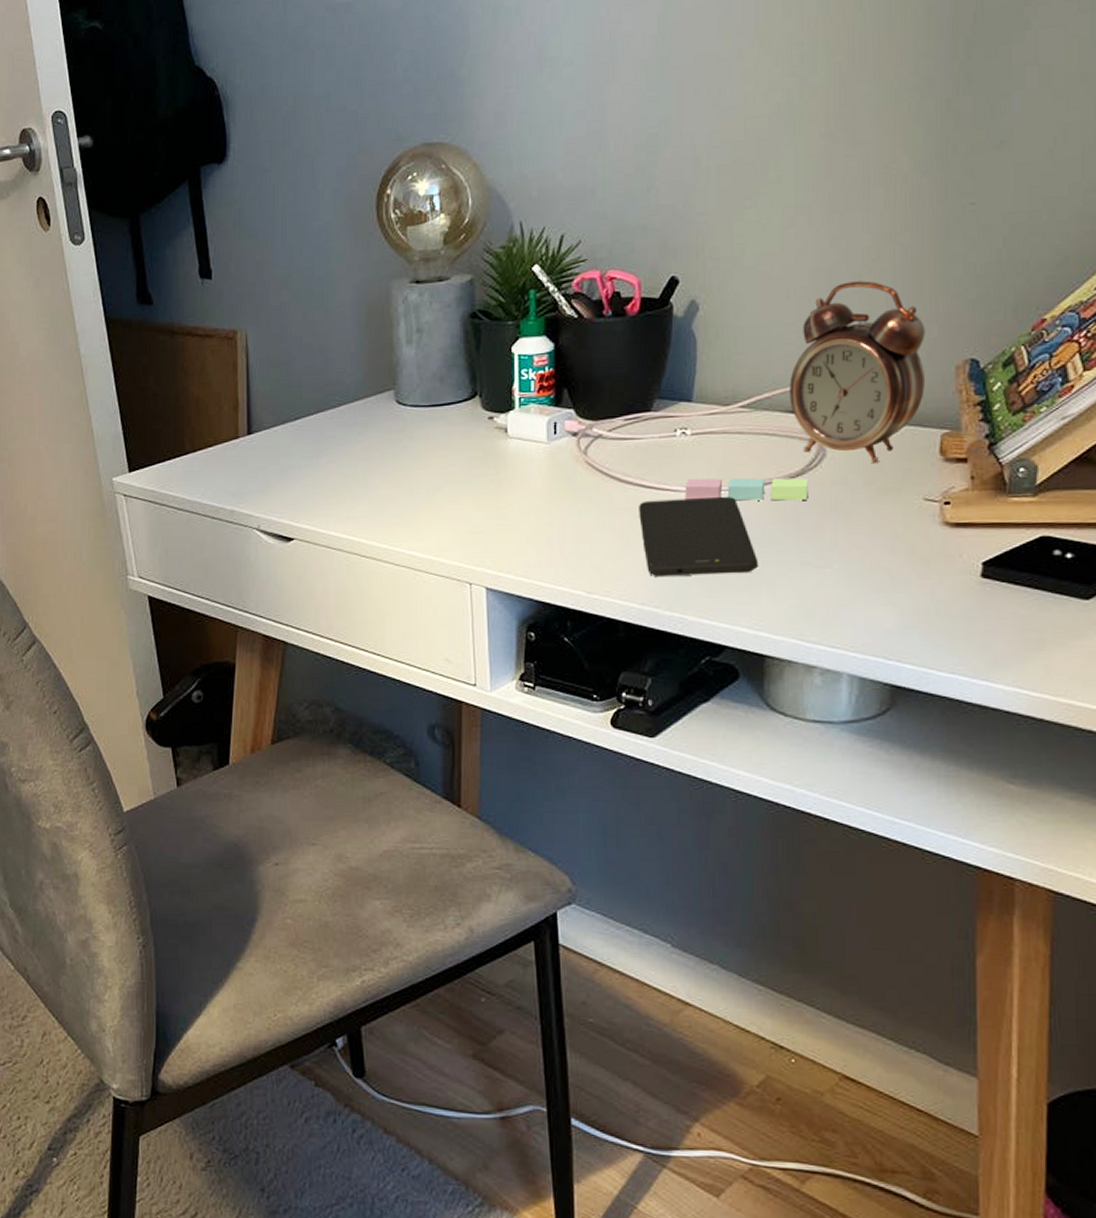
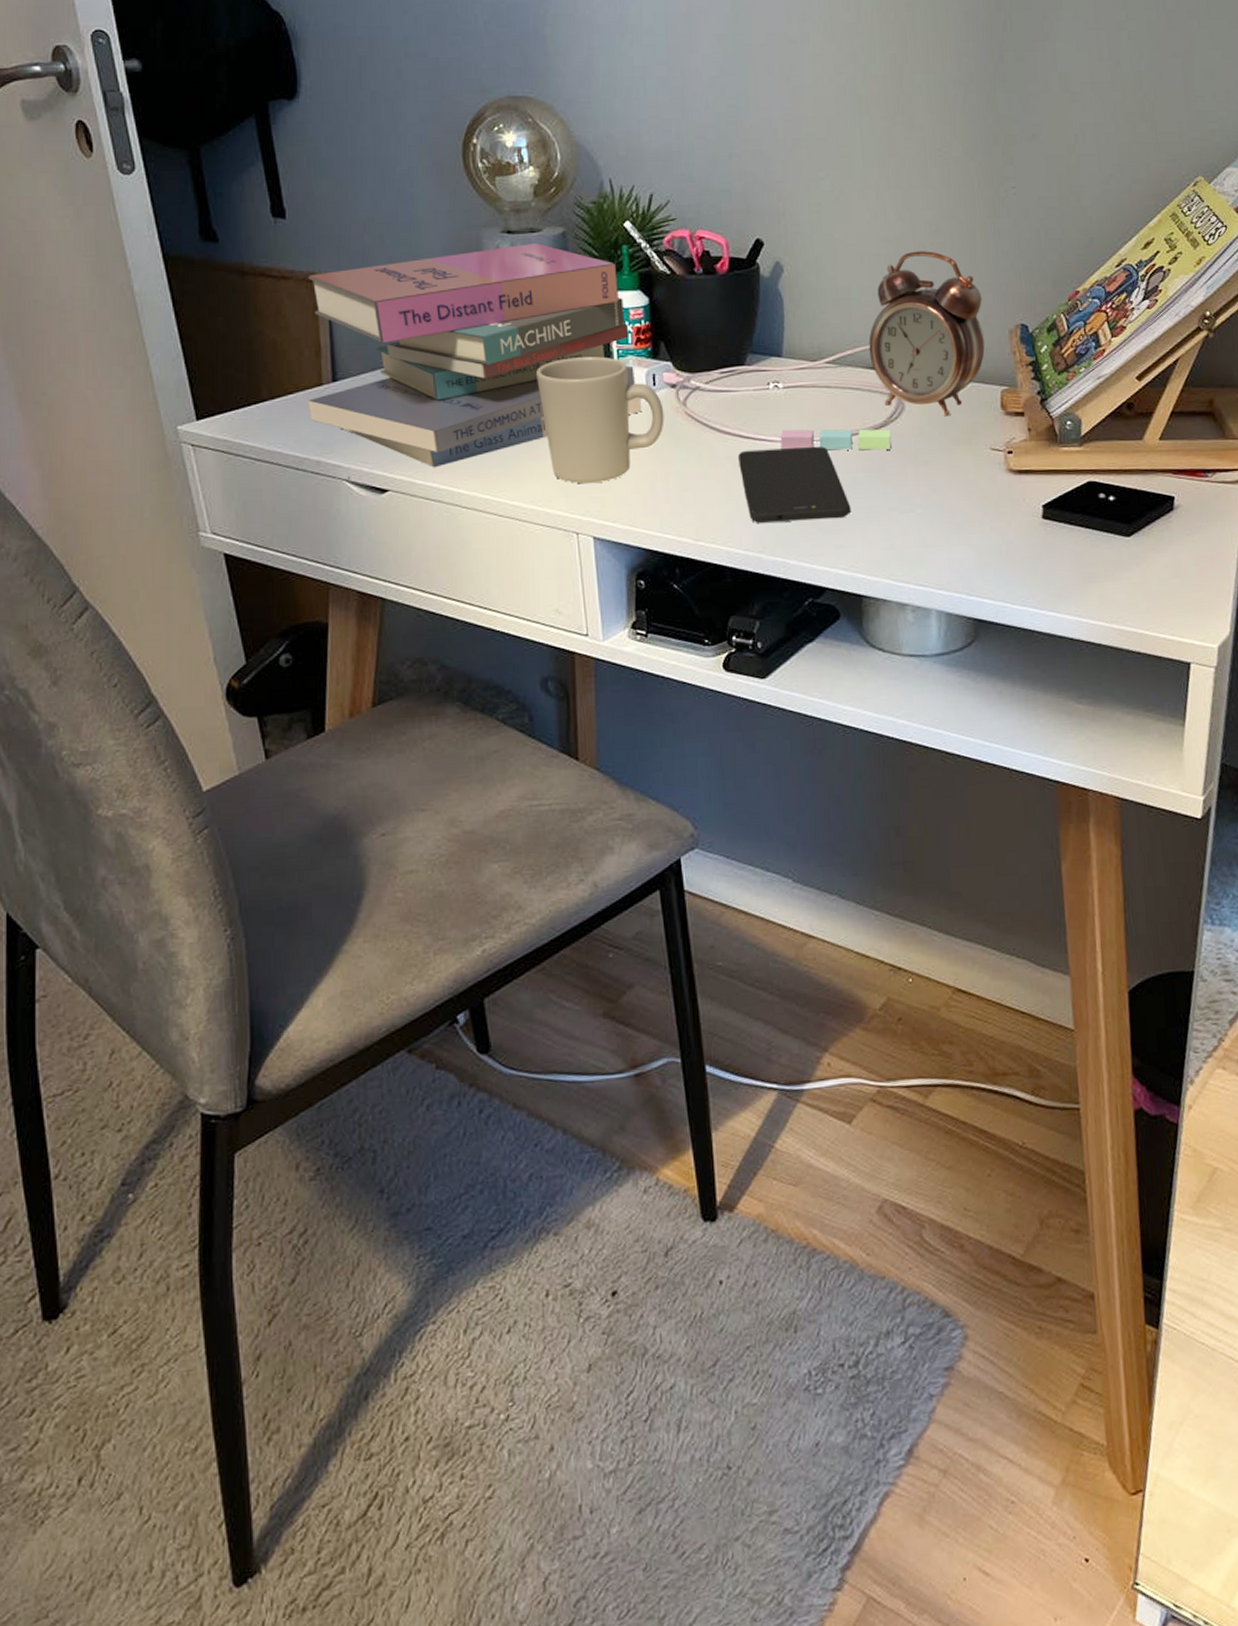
books: none [225,292,541,518] -> present [307,243,642,468]
mug: none [438,405,564,534] -> present [536,356,665,484]

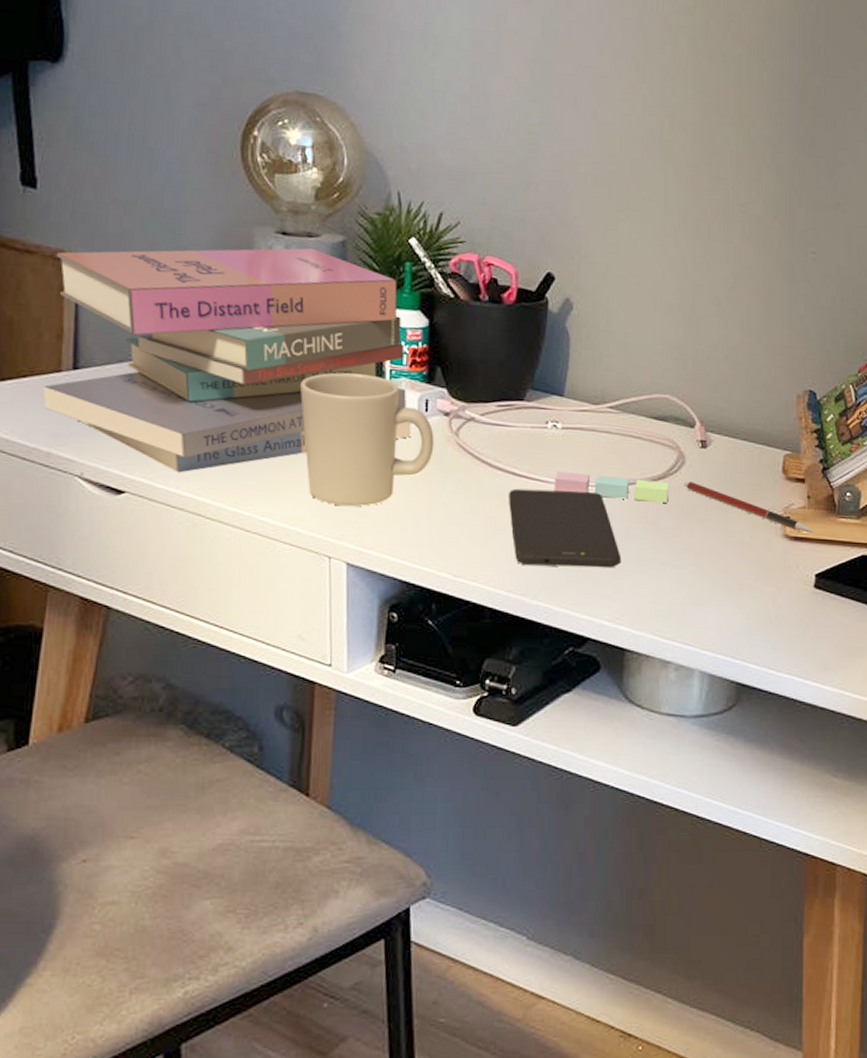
alarm clock: present [868,251,985,417] -> none [654,304,772,476]
pen: none [904,426,1038,465] -> present [683,481,814,533]

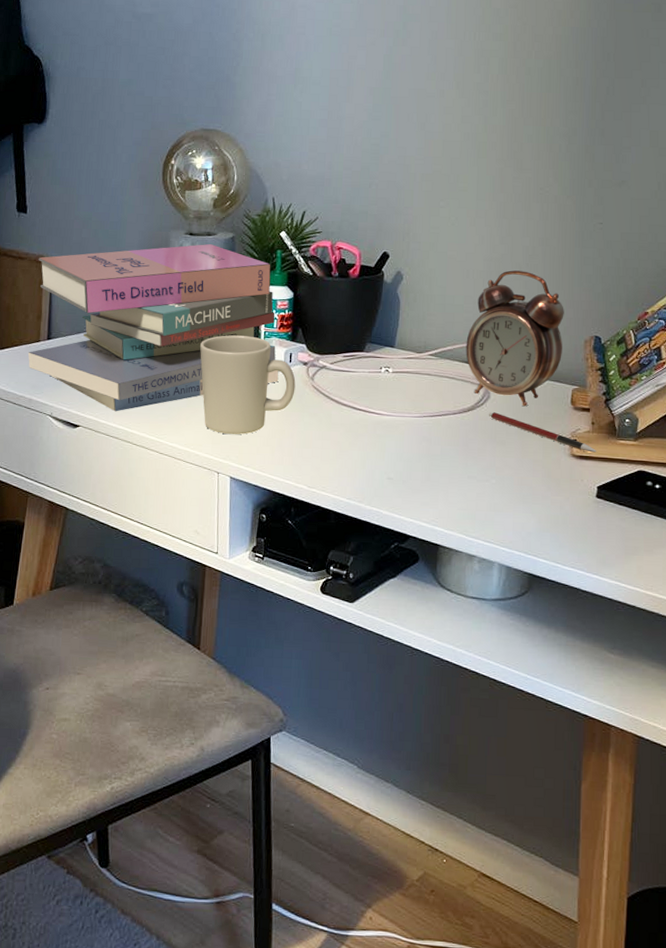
smartphone: present [509,488,622,569] -> none [350,419,437,481]
sticky notes: present [554,470,669,503] -> none [385,405,476,429]
alarm clock: none [654,304,772,476] -> present [466,270,564,407]

